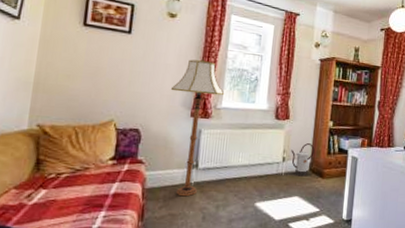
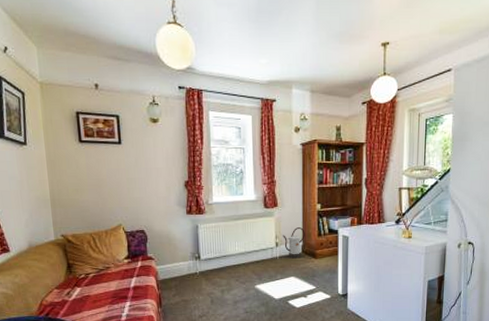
floor lamp: present [170,58,225,197] -> none [165,158,214,285]

